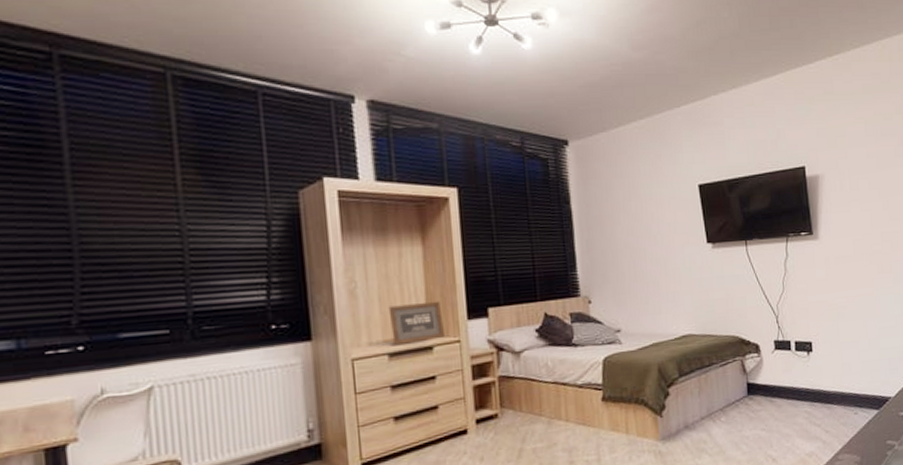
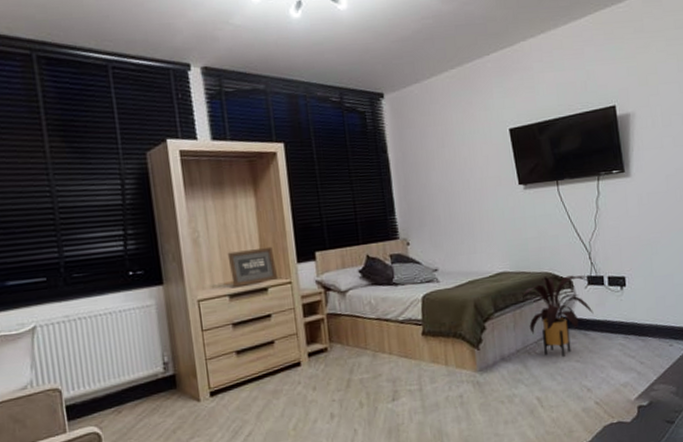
house plant: none [706,339,781,426] -> present [520,275,594,358]

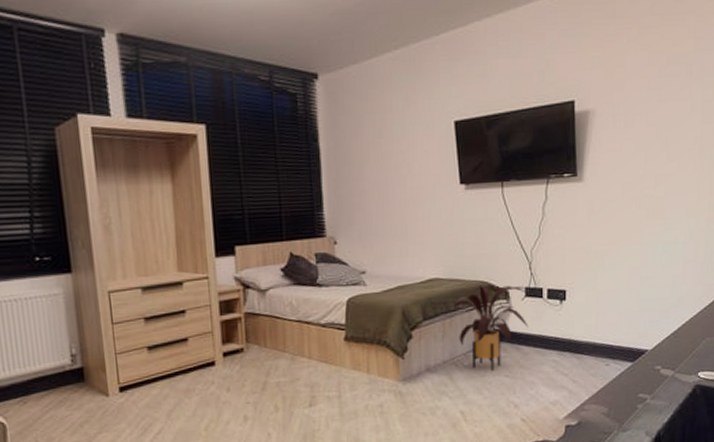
picture frame: present [227,246,279,287] -> none [140,238,195,279]

